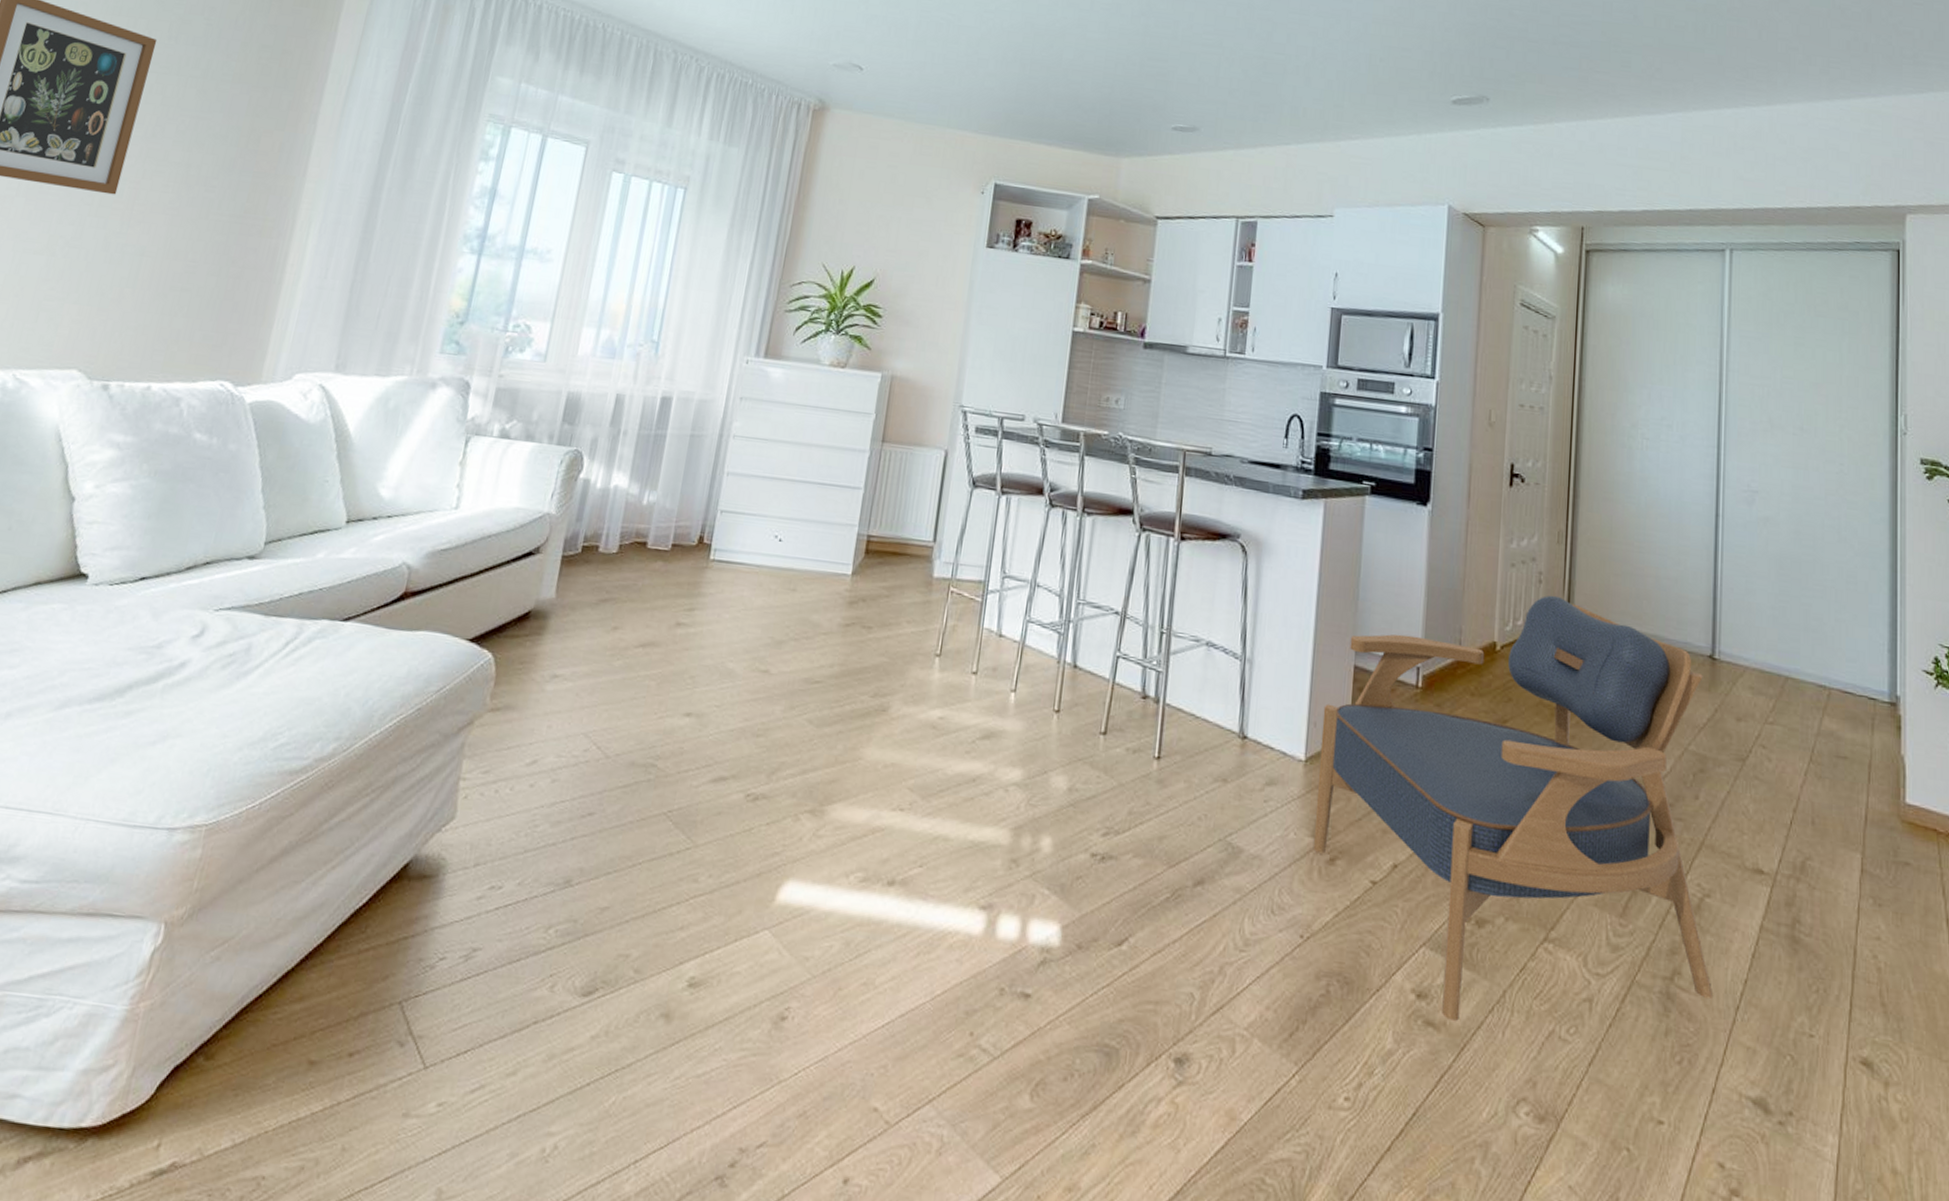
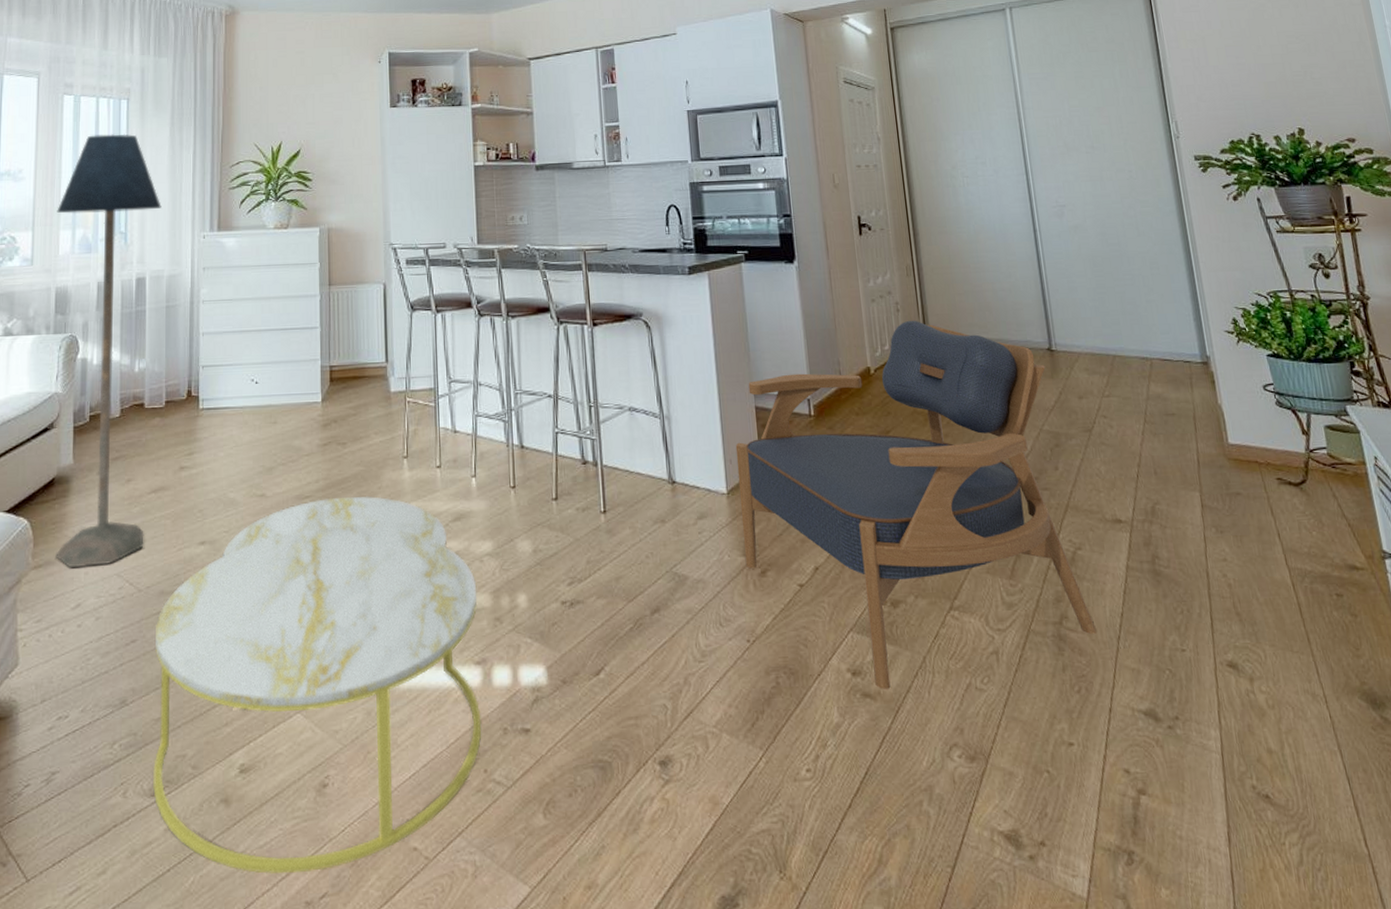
floor lamp: none [517,223,704,722] -> present [56,134,161,569]
coffee table: none [585,687,996,1116] -> present [153,495,482,874]

